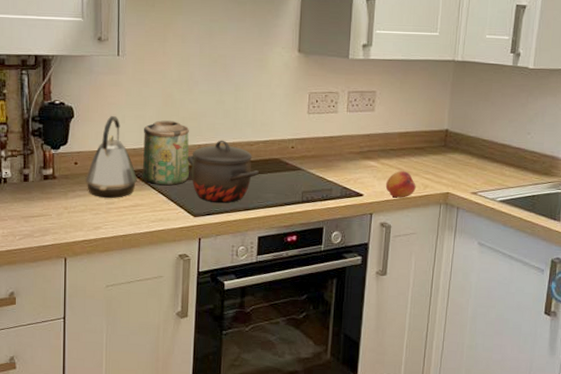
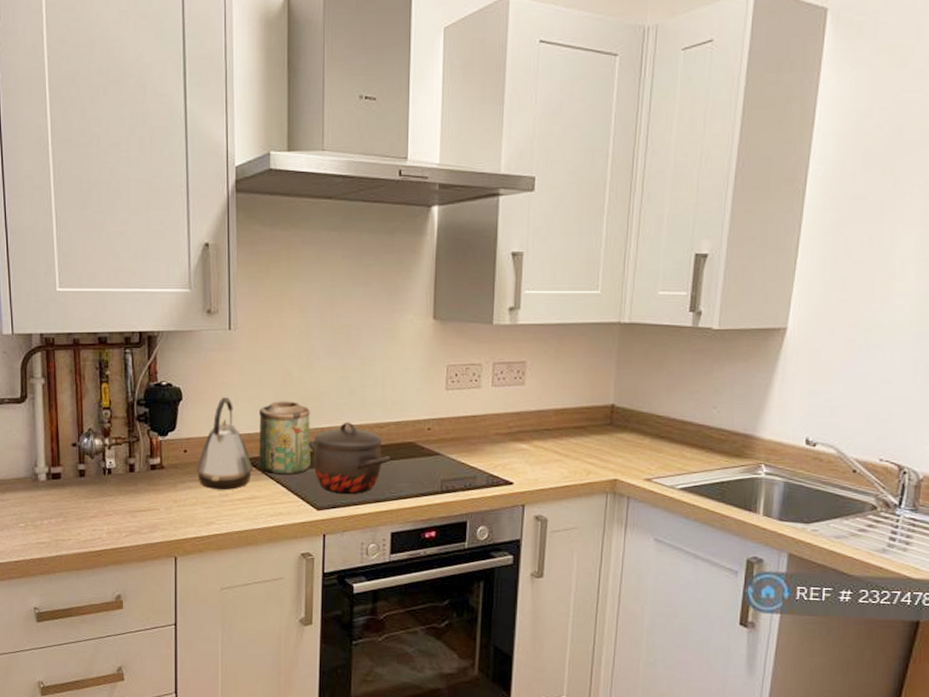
fruit: present [385,171,416,199] -> none [539,454,577,488]

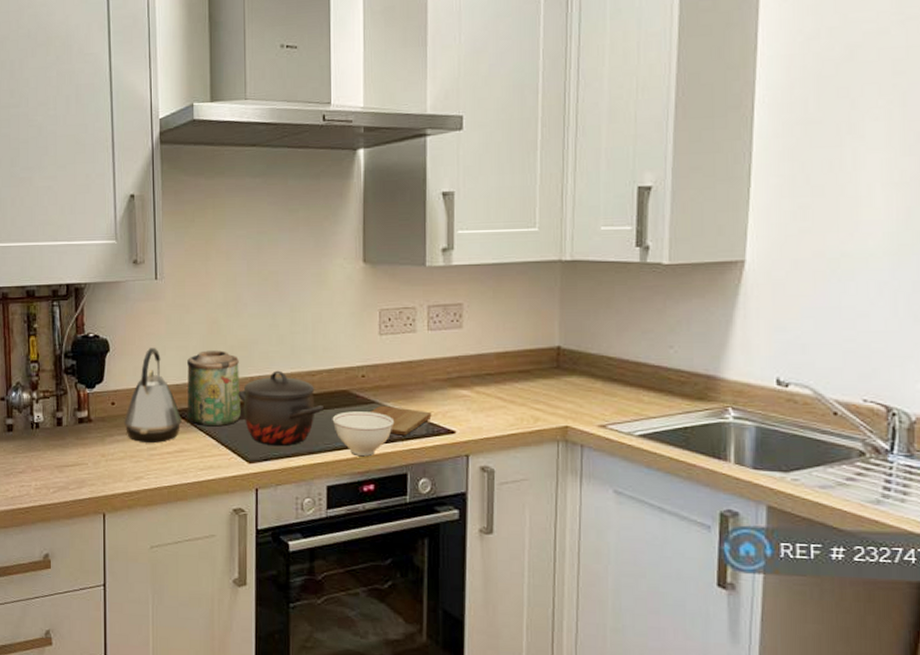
bowl: none [398,462,457,506] -> present [332,411,395,457]
cutting board: none [433,457,492,487] -> present [369,405,432,437]

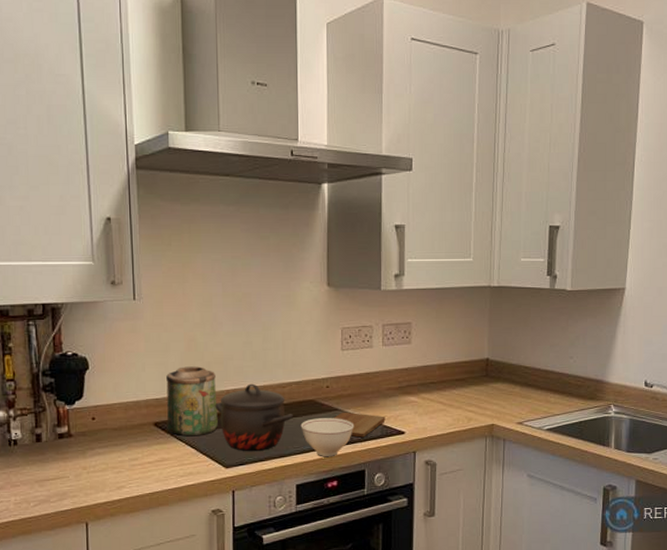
kettle: present [124,348,182,443] -> none [105,365,162,454]

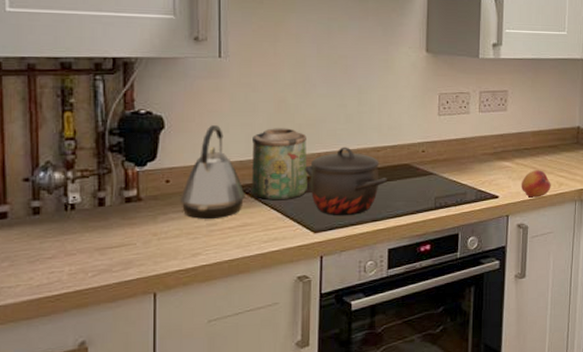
kettle: none [105,365,162,454] -> present [180,125,245,219]
bowl: present [300,418,355,458] -> none [394,182,449,222]
cutting board: present [333,412,386,439] -> none [428,176,480,203]
fruit: none [427,405,459,435] -> present [521,170,551,199]

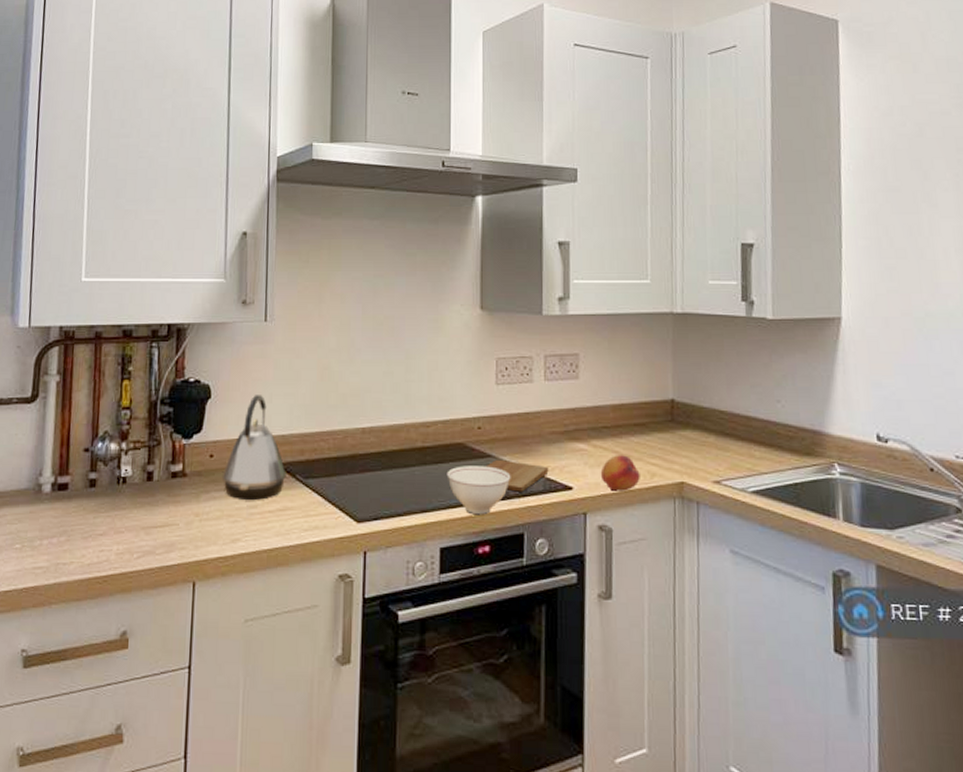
canister: present [252,128,307,201] -> none [293,398,351,482]
cooking pot: present [305,147,387,216] -> none [348,421,438,504]
bowl: none [394,182,449,222] -> present [447,466,511,515]
cutting board: none [428,176,480,203] -> present [485,459,549,494]

